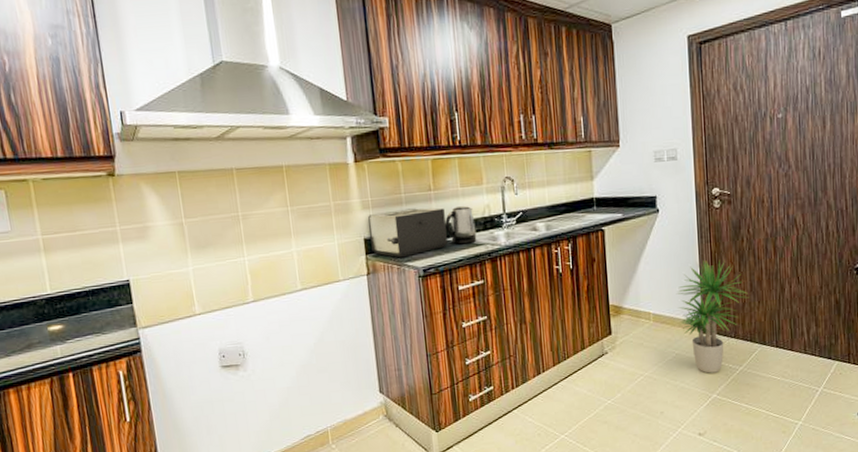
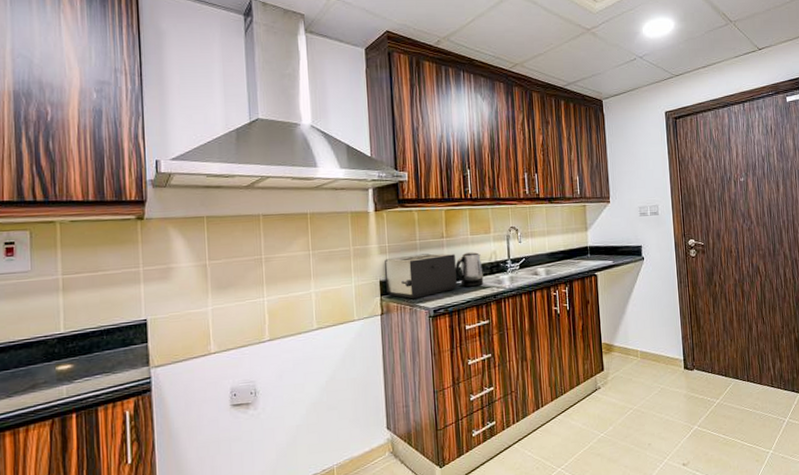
potted plant: present [677,259,749,373] -> none [661,302,723,406]

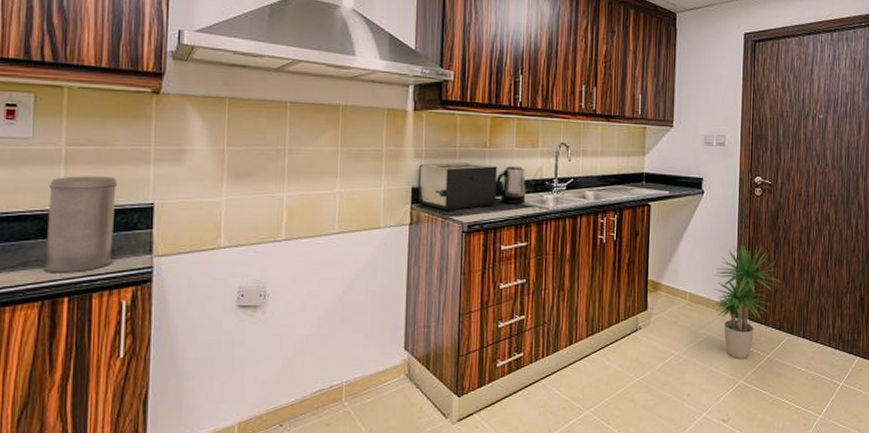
canister: none [50,299,115,393] -> present [43,176,118,273]
potted plant: none [661,302,723,406] -> present [713,245,781,358]

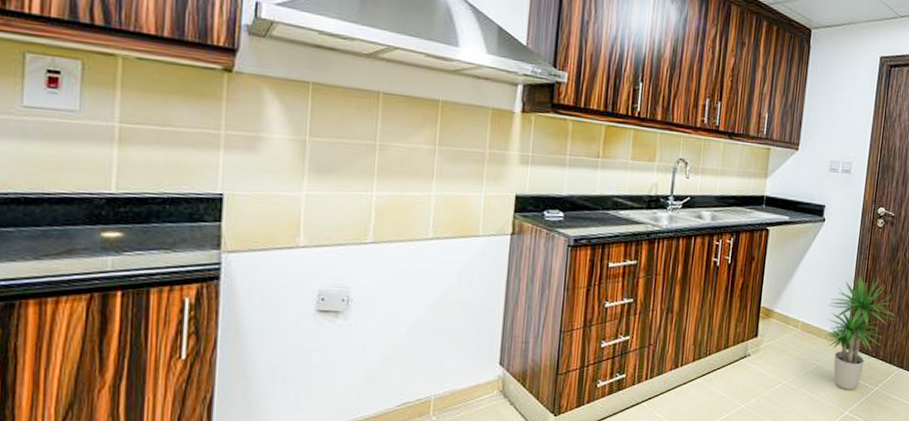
canister: present [43,176,118,273] -> none [92,157,182,265]
toaster: present [418,162,497,211] -> none [522,171,609,223]
kettle: present [495,165,526,204] -> none [606,179,640,220]

